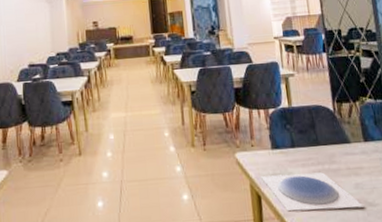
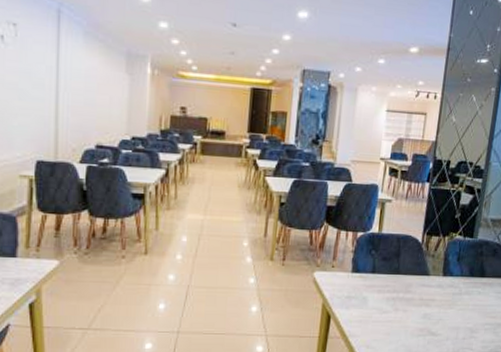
plate: present [261,172,365,212] -> none [335,297,427,336]

